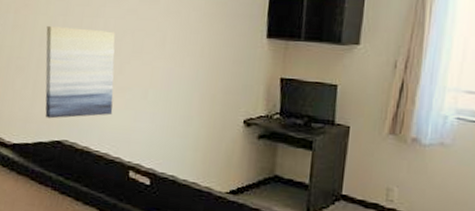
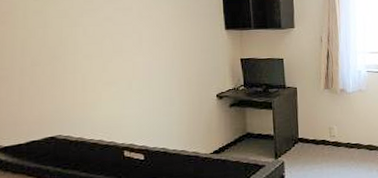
wall art: present [45,26,116,119] -> none [26,37,102,119]

